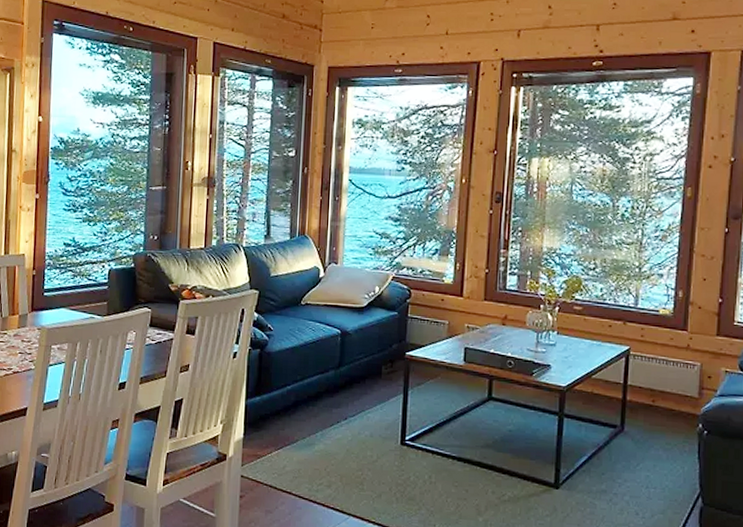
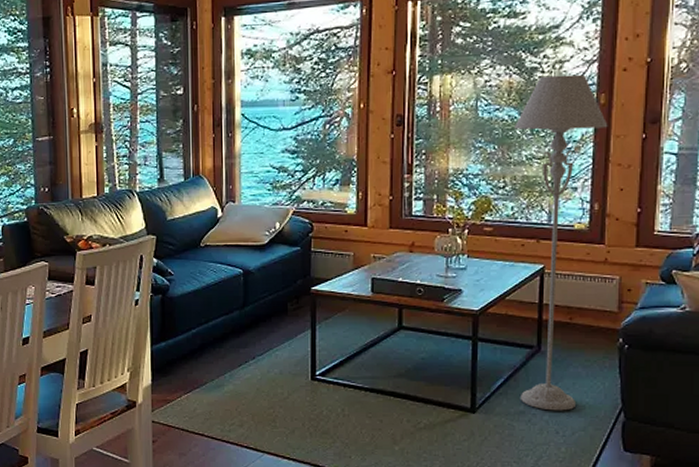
floor lamp: none [602,166,694,493] -> present [515,74,608,411]

